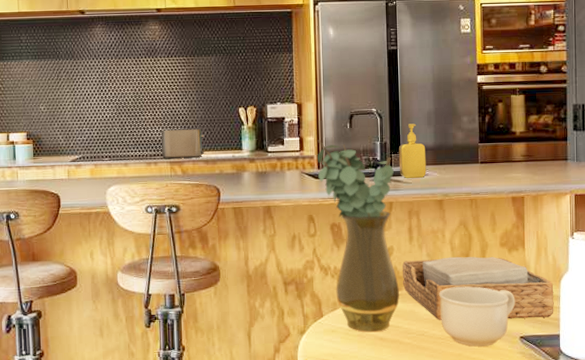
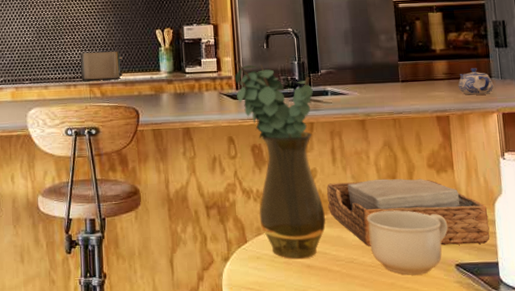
soap dispenser: present [398,123,426,179] -> none [316,43,347,99]
teapot: none [534,150,569,177] -> present [458,68,494,95]

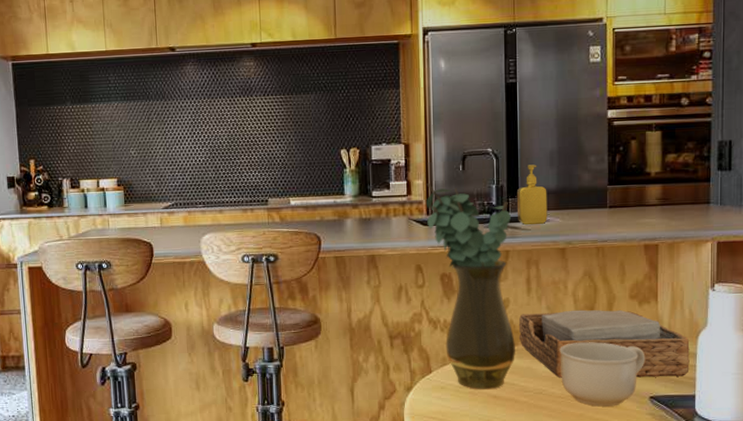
toaster: present [80,50,123,81] -> none [258,172,304,205]
soap dispenser: none [316,43,347,99] -> present [516,164,548,226]
teapot: present [458,68,494,95] -> none [671,193,711,223]

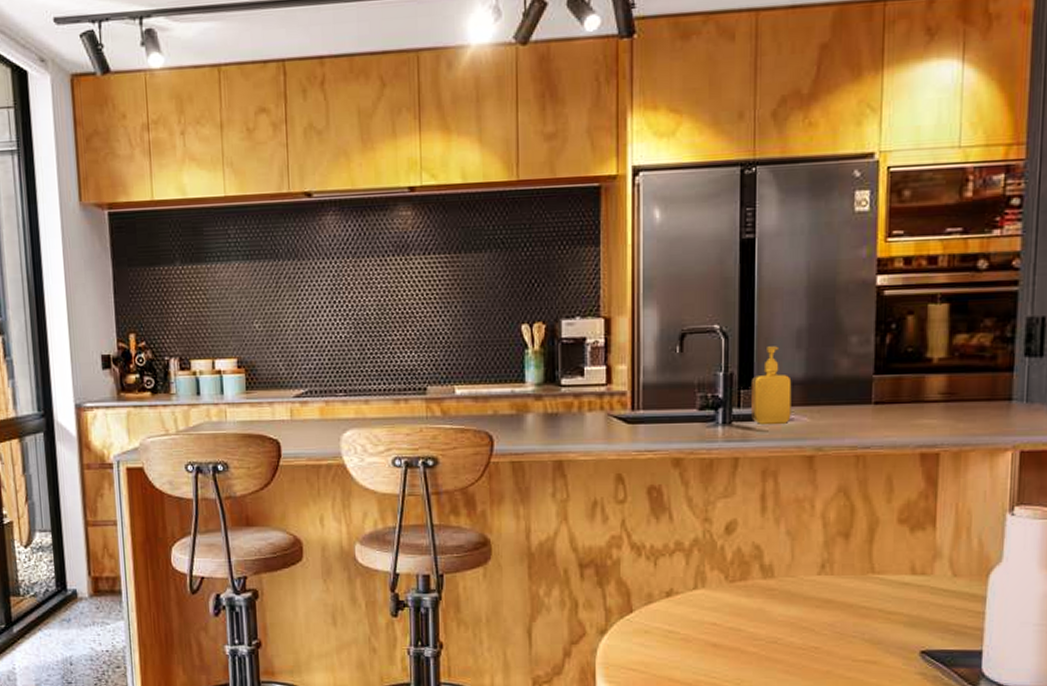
vase: present [426,183,515,389] -> none [630,369,743,635]
napkin holder: present [518,309,690,378] -> none [748,536,977,626]
teacup: present [560,342,644,407] -> none [802,578,916,662]

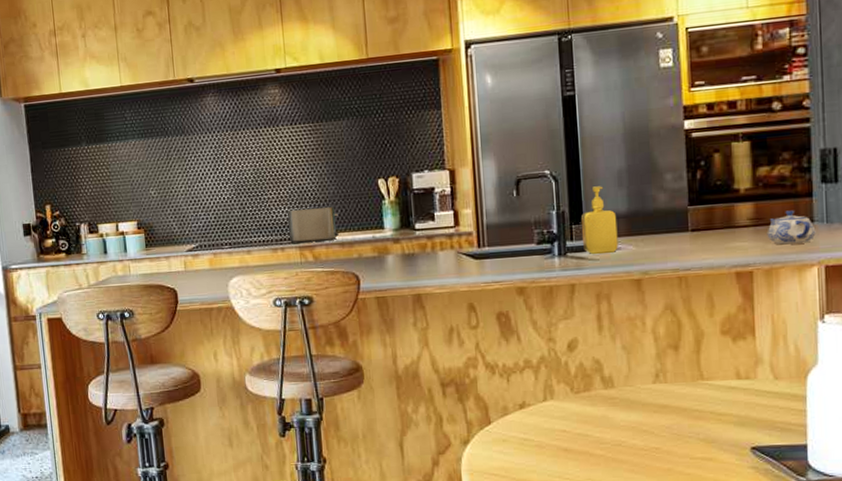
toaster: none [414,353,473,394] -> present [287,206,339,243]
teapot: none [958,385,1014,425] -> present [767,210,816,245]

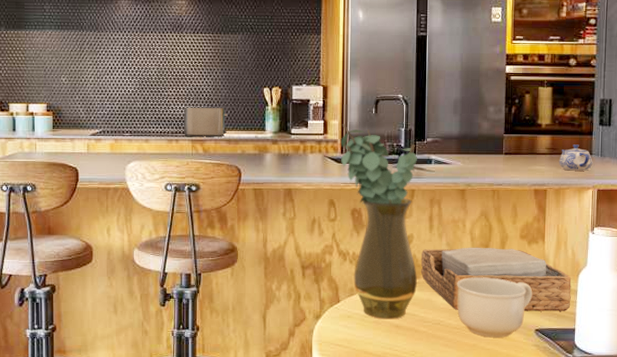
vase: none [476,212,588,441] -> present [340,124,417,319]
soap dispenser: present [580,186,619,255] -> none [423,111,451,167]
napkin holder: none [589,347,799,427] -> present [420,247,571,312]
teacup: none [640,385,743,460] -> present [457,277,532,338]

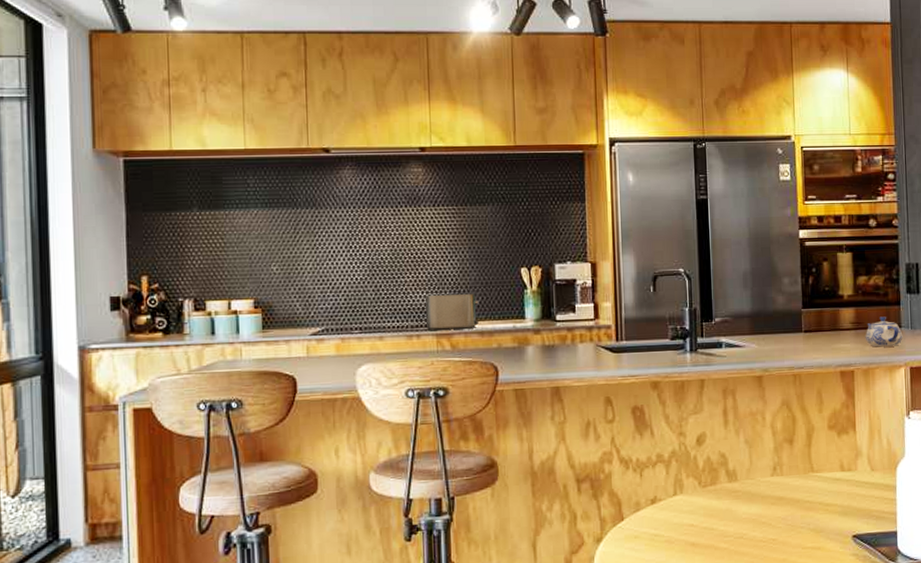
vase: present [340,124,417,319] -> none [615,306,714,536]
napkin holder: present [420,247,571,312] -> none [716,441,890,519]
teacup: present [457,277,532,338] -> none [759,477,846,550]

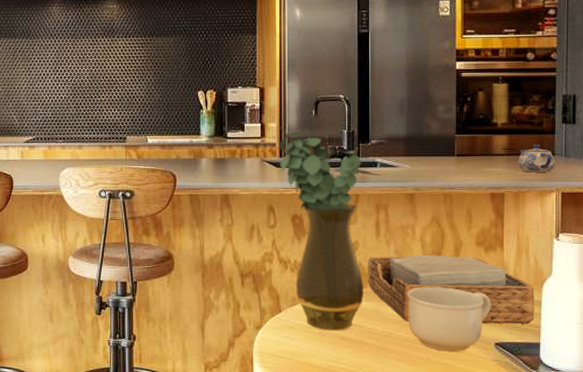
toaster: present [425,293,479,330] -> none [116,111,162,143]
vase: none [615,306,714,536] -> present [279,127,364,330]
napkin holder: none [716,441,890,519] -> present [367,254,535,324]
teacup: none [759,477,846,550] -> present [407,287,490,352]

